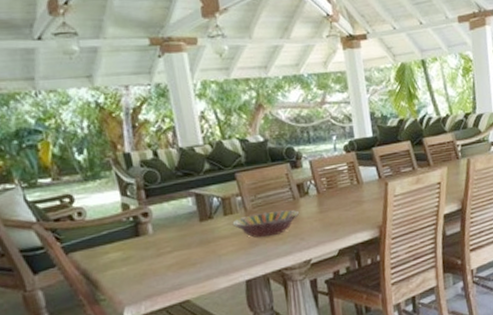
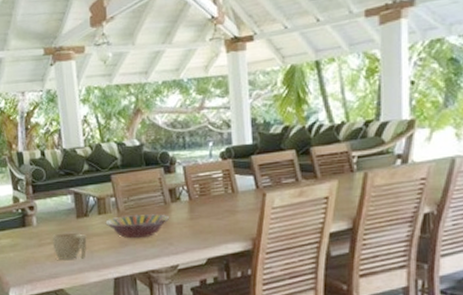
cup: none [173,237,214,268] -> present [53,232,87,260]

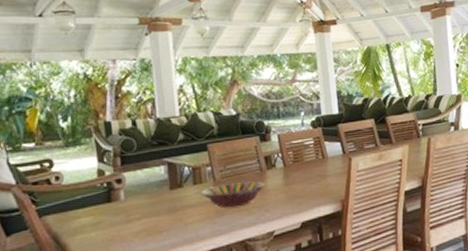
cup: present [53,232,87,260] -> none [142,205,181,236]

